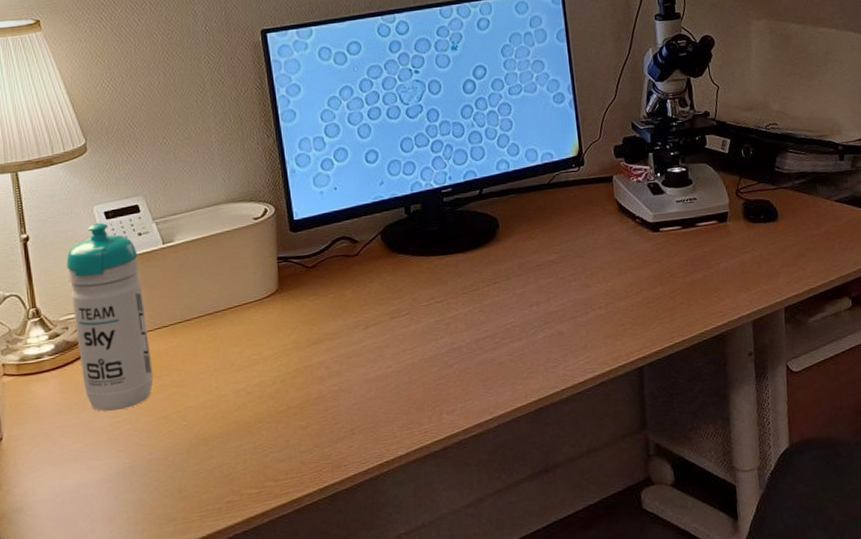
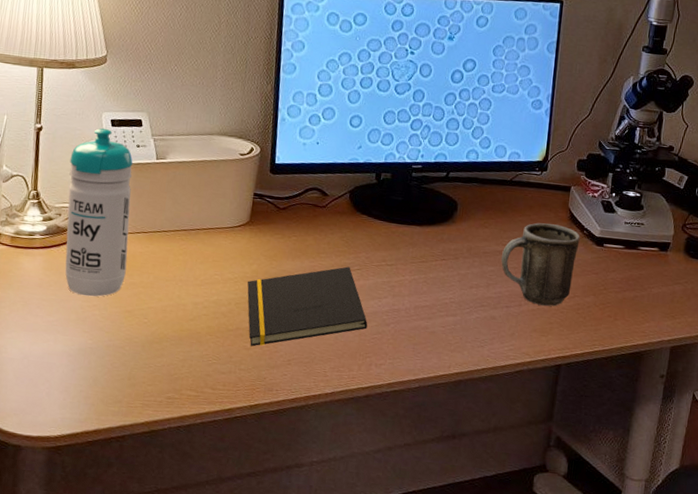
notepad: none [290,313,430,424] -> present [247,266,368,347]
mug: none [556,219,636,309] -> present [501,222,580,307]

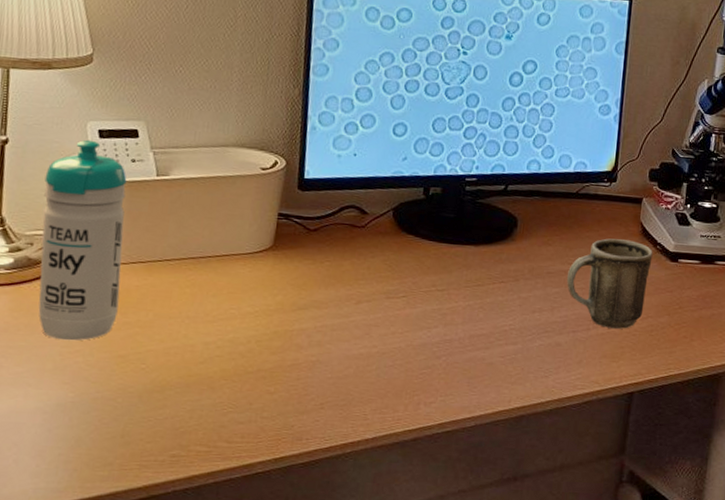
notepad: present [247,266,368,347] -> none [270,294,415,390]

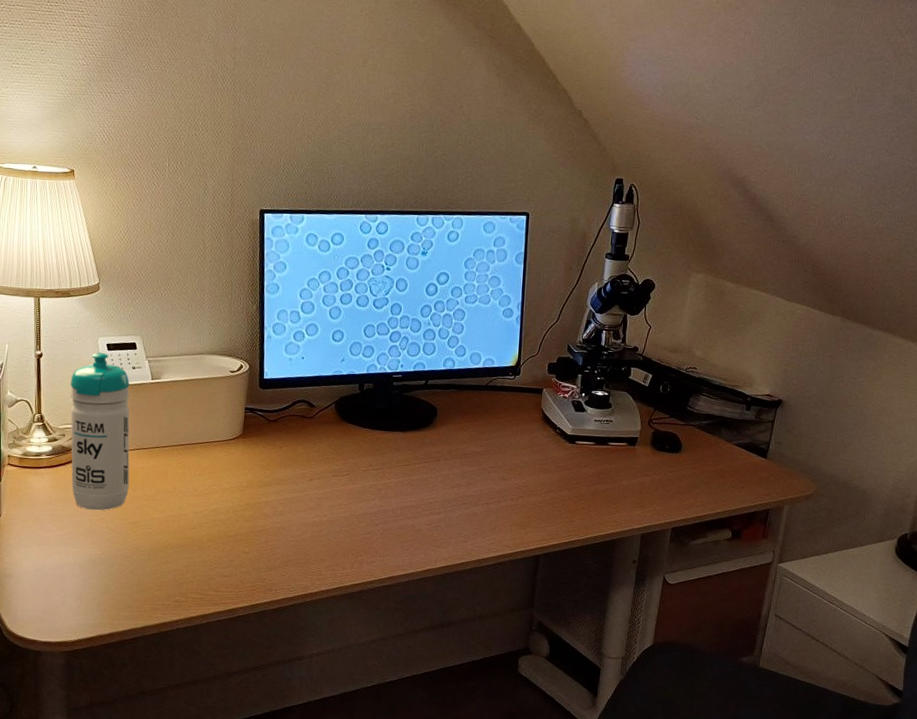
mug: present [567,238,653,329] -> none [480,424,553,501]

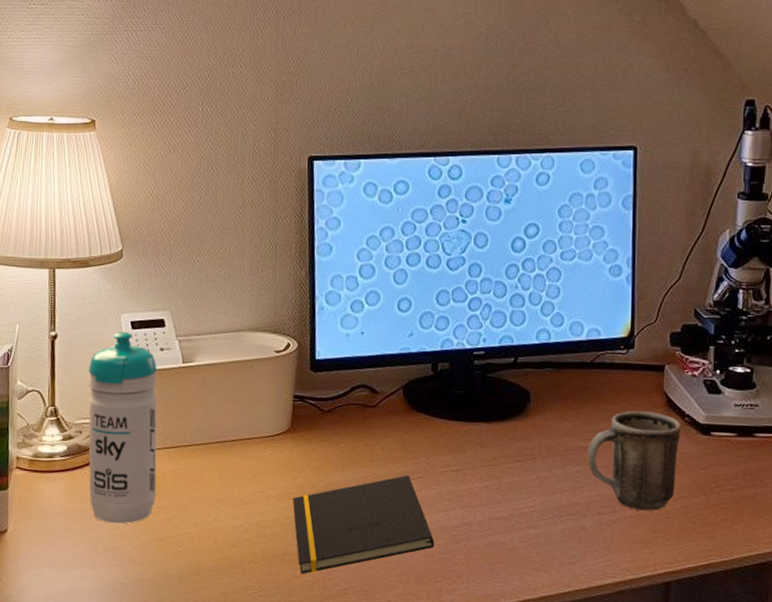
notepad: none [243,472,358,551] -> present [293,475,435,575]
mug: none [480,424,553,501] -> present [588,411,681,511]

